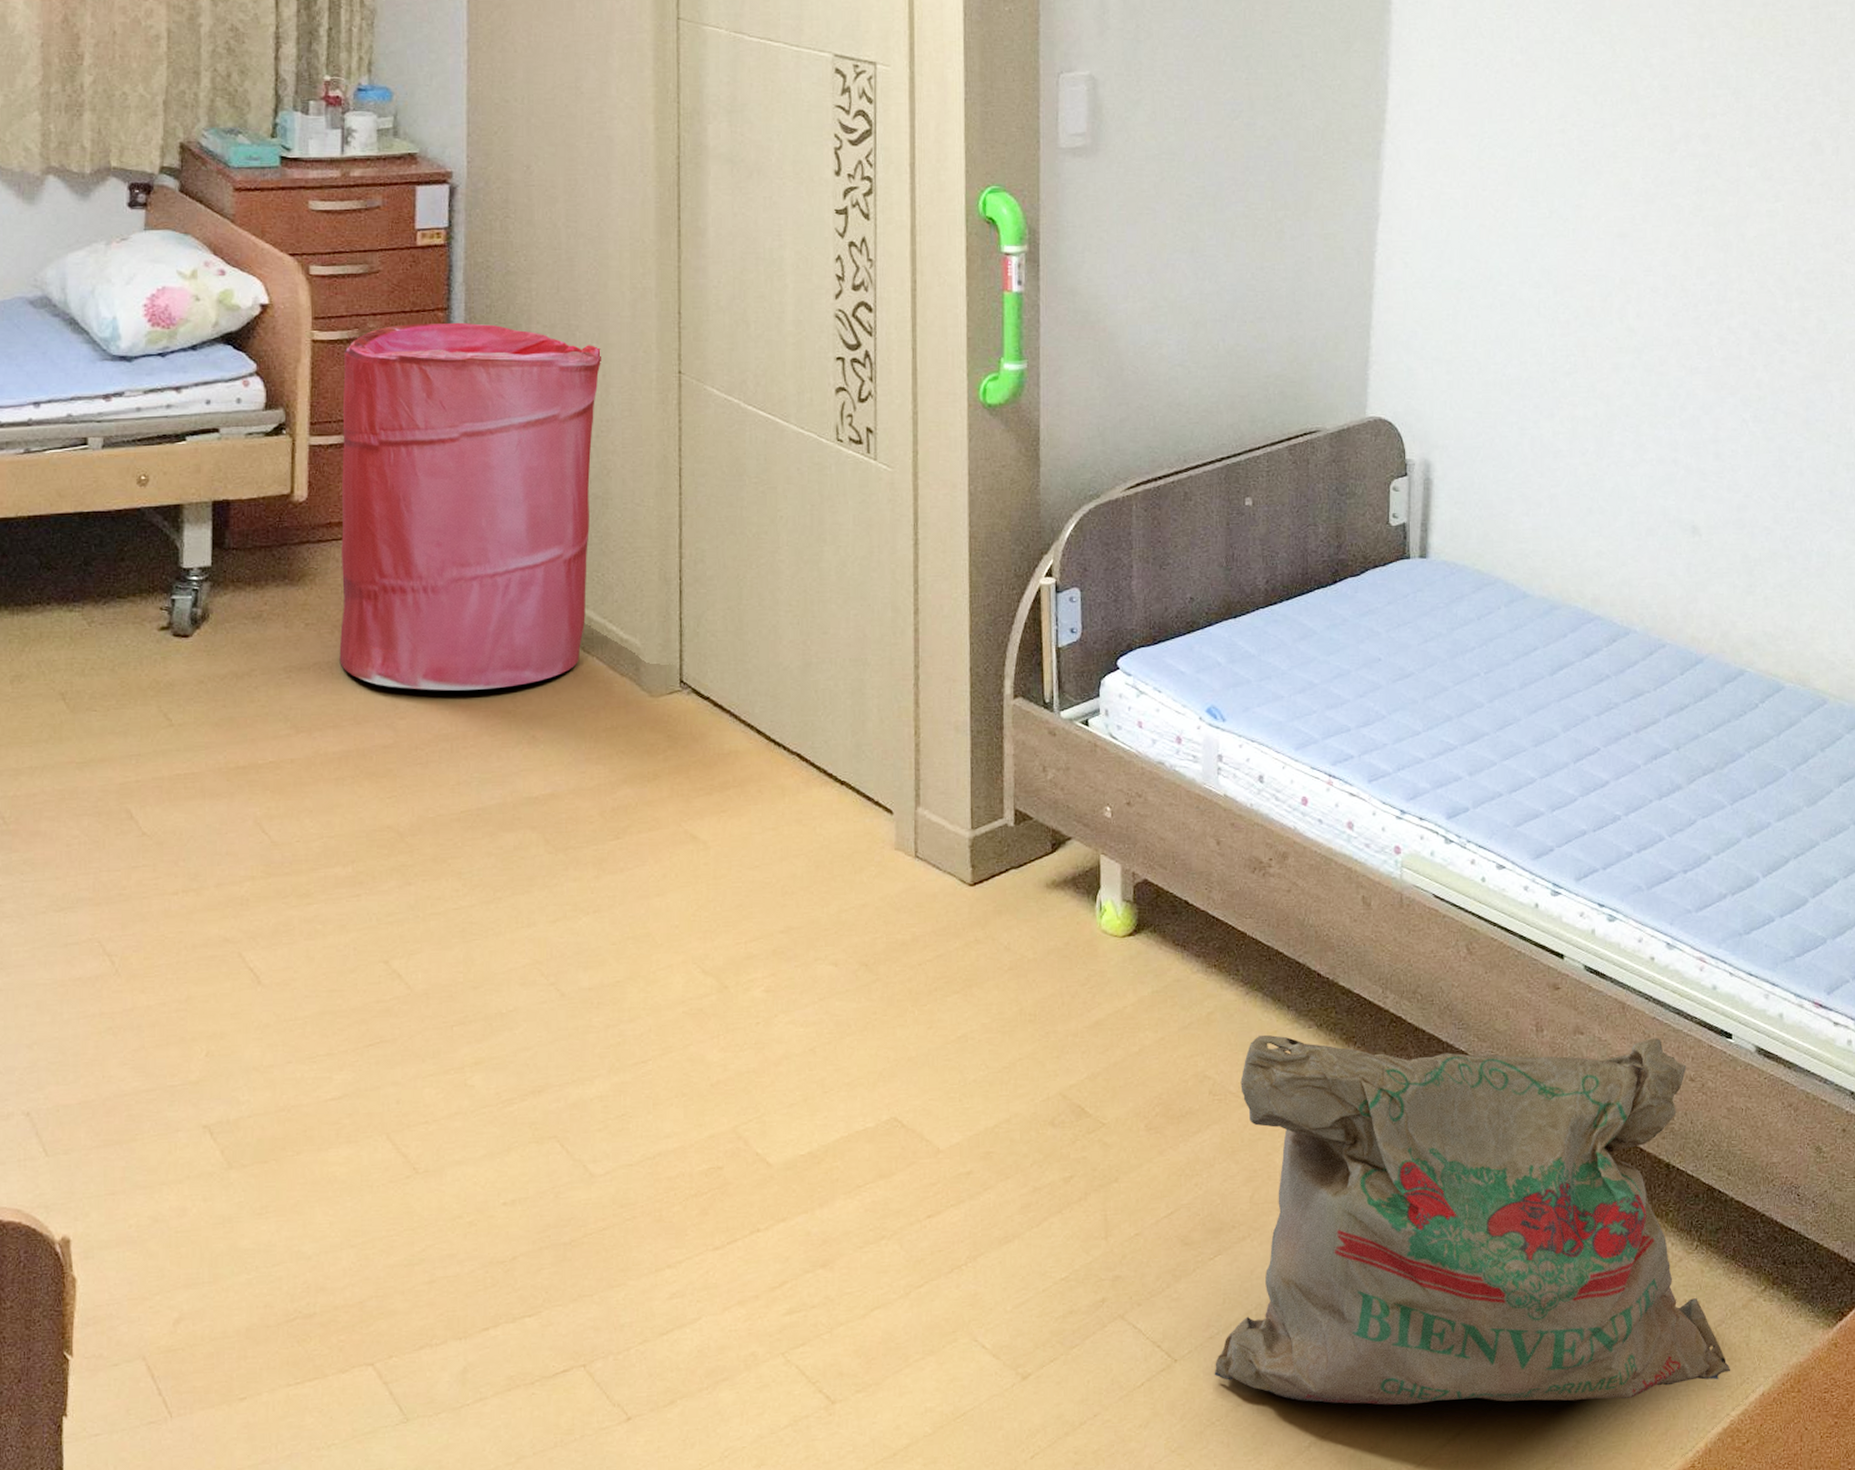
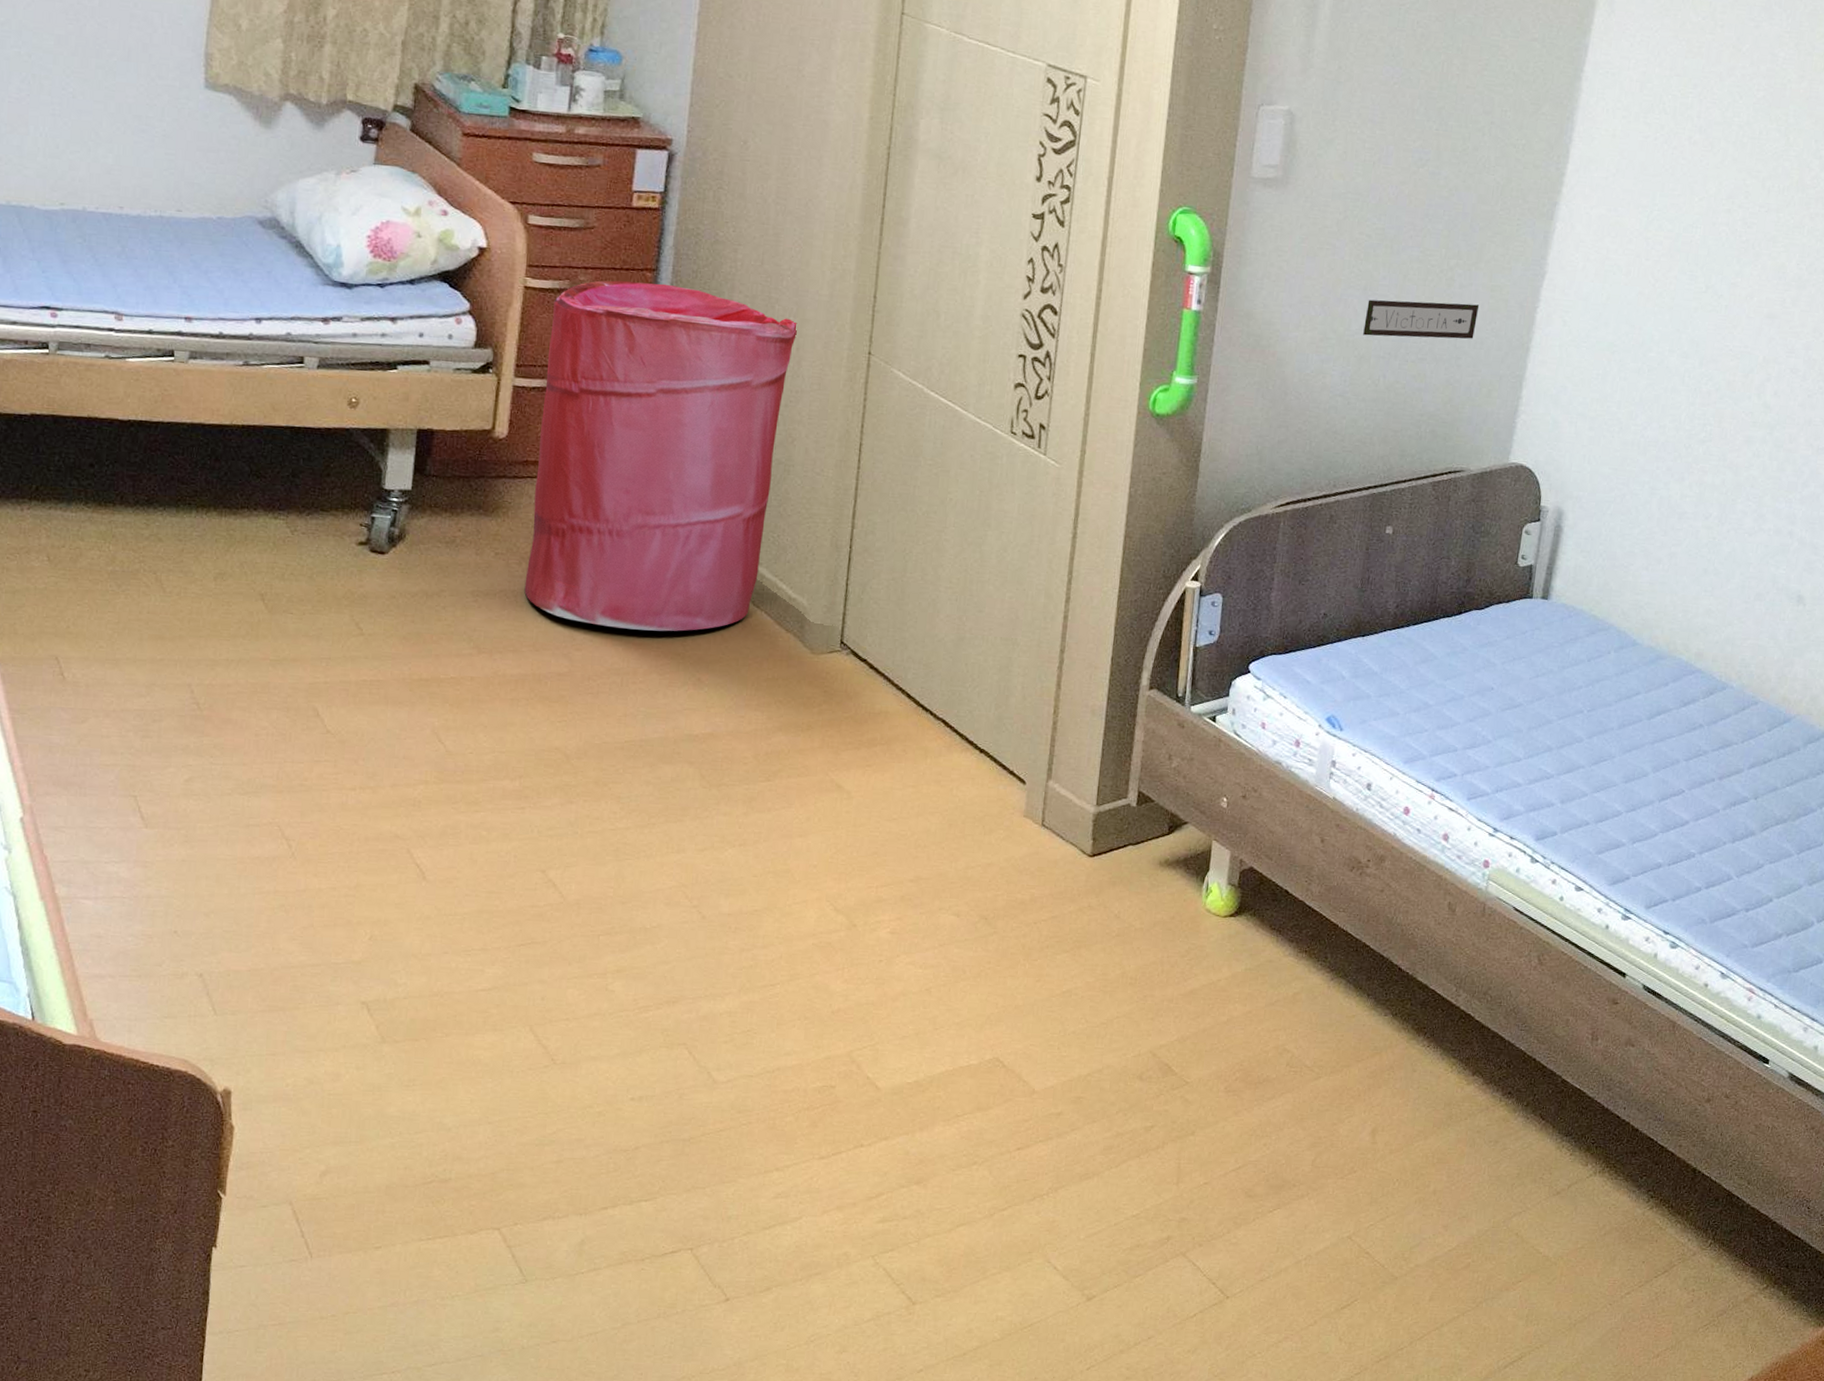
nameplate: none [1195,255,1314,300] -> present [1363,299,1480,339]
bag: present [1214,1034,1731,1405] -> none [1260,1017,1726,1371]

